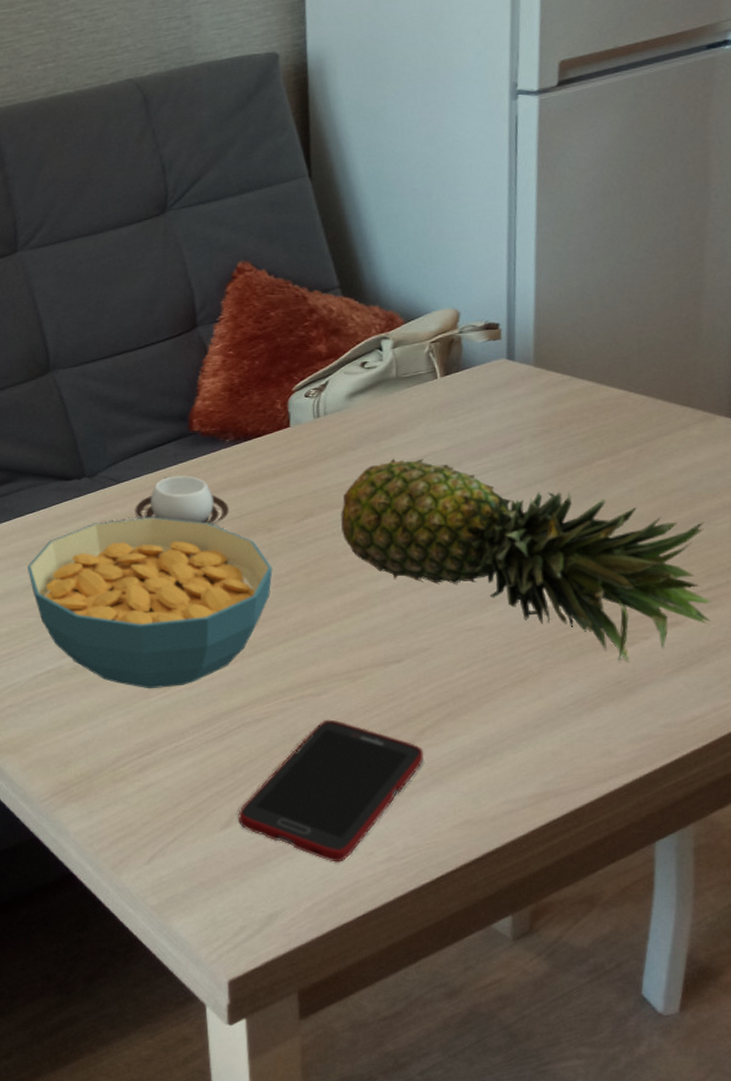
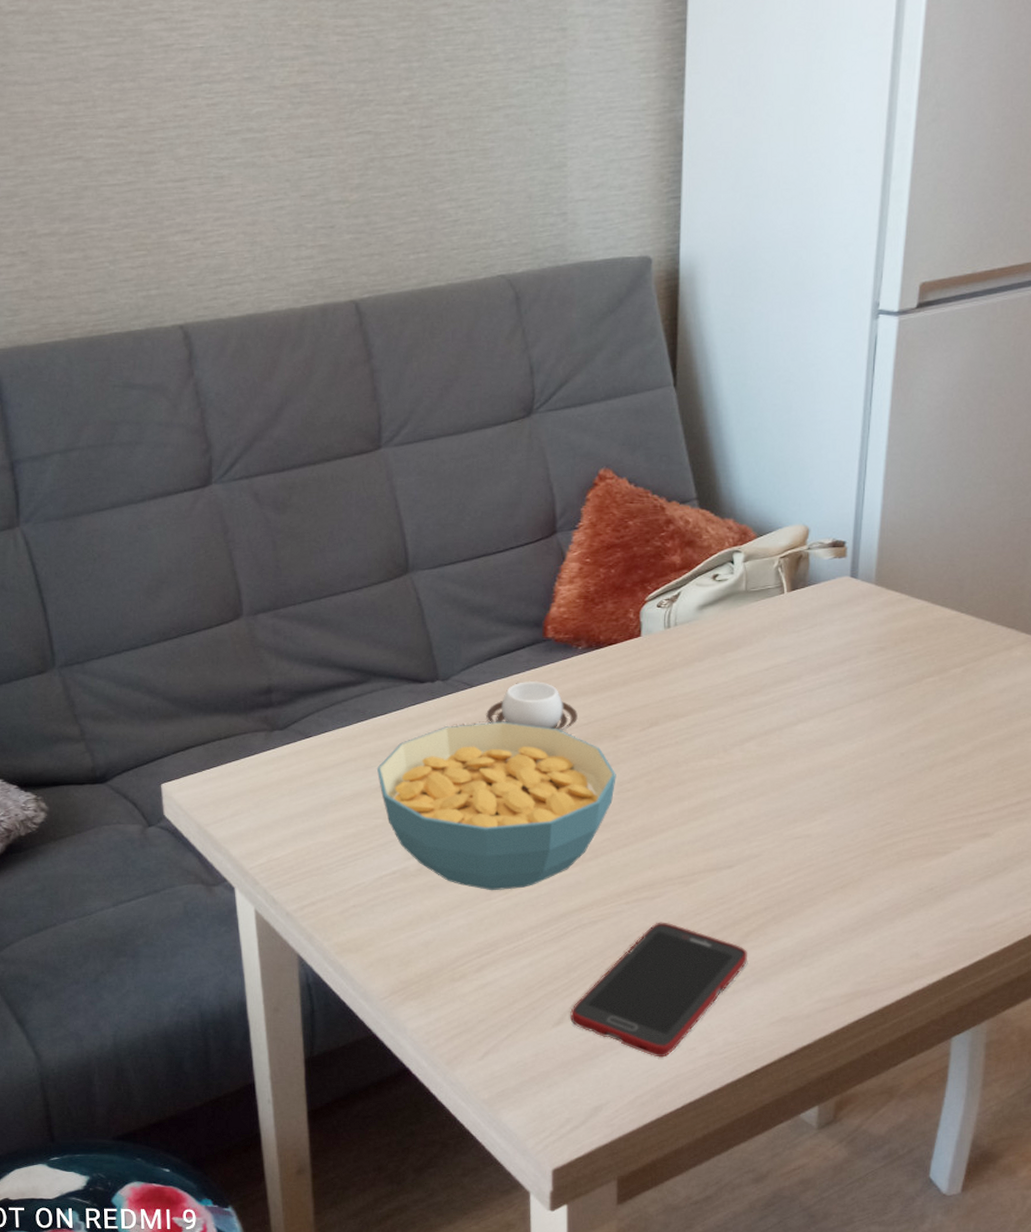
fruit: present [340,458,712,664] -> none [683,670,1020,872]

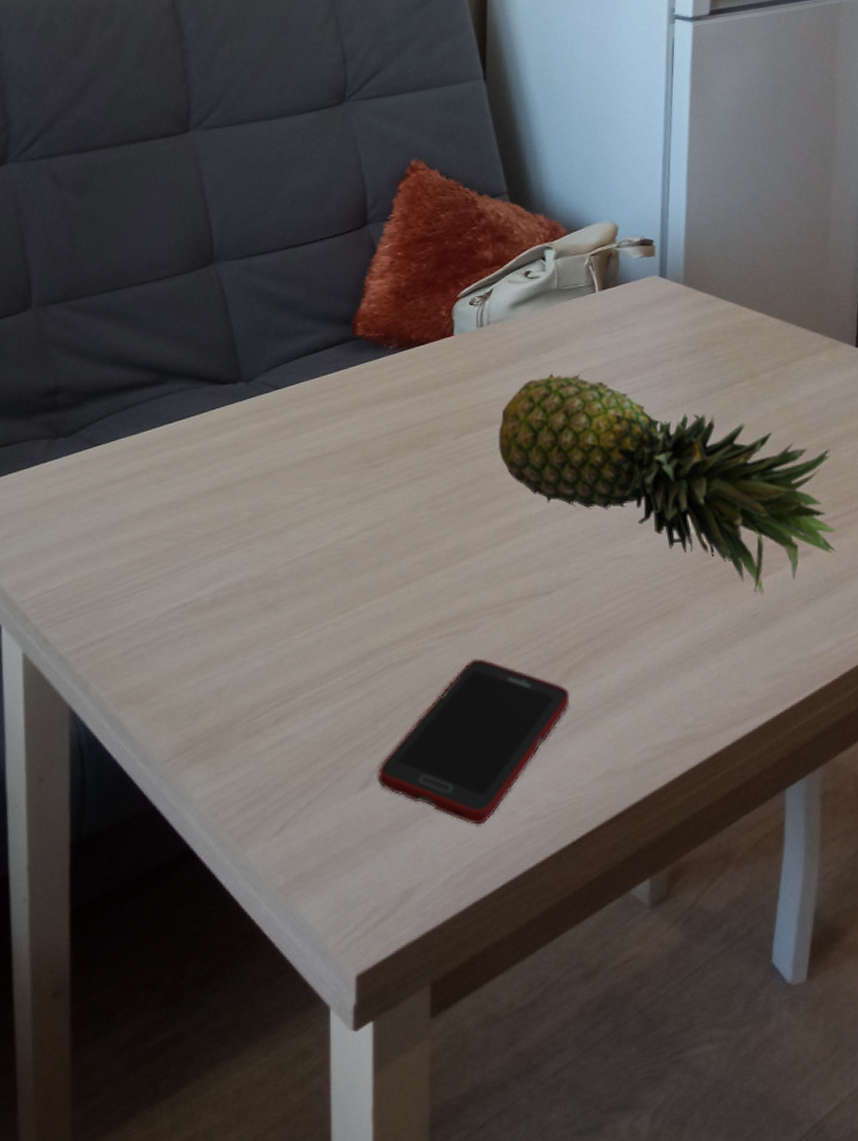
cereal bowl: present [377,721,616,891] -> none [171,427,429,625]
cup: present [486,680,578,731] -> none [291,382,388,439]
fruit: none [683,670,1020,872] -> present [498,373,837,595]

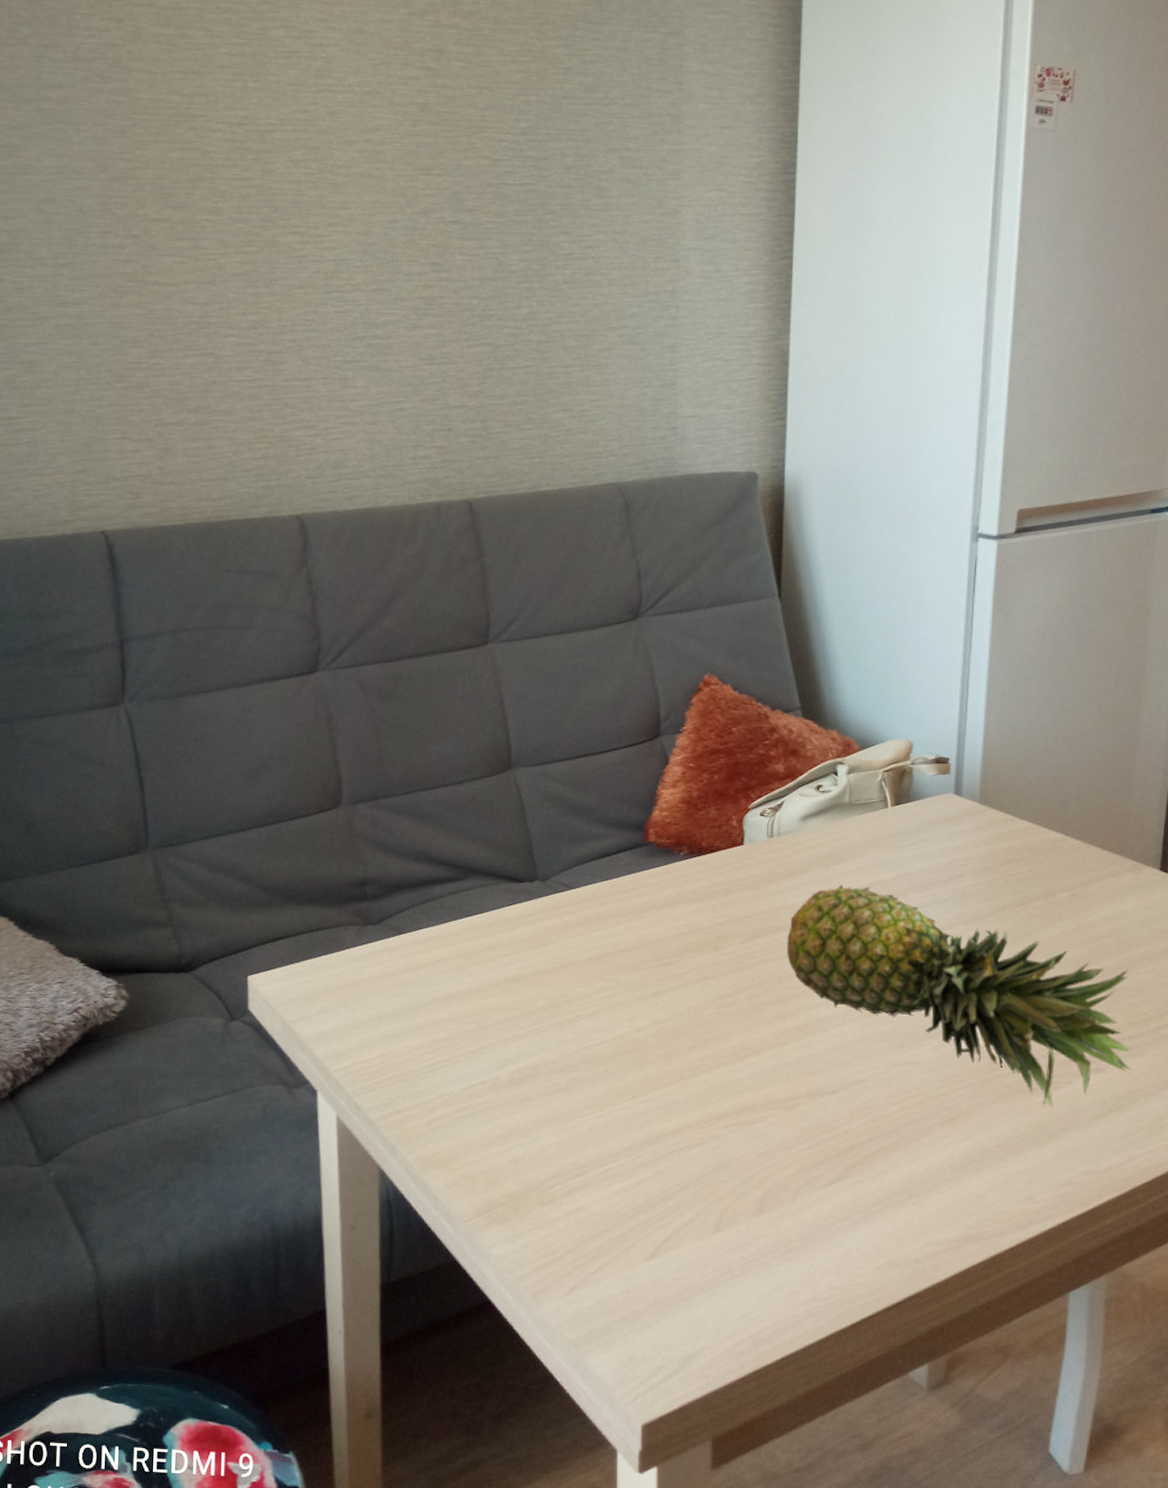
cell phone: present [378,658,569,825] -> none [665,1149,852,1301]

